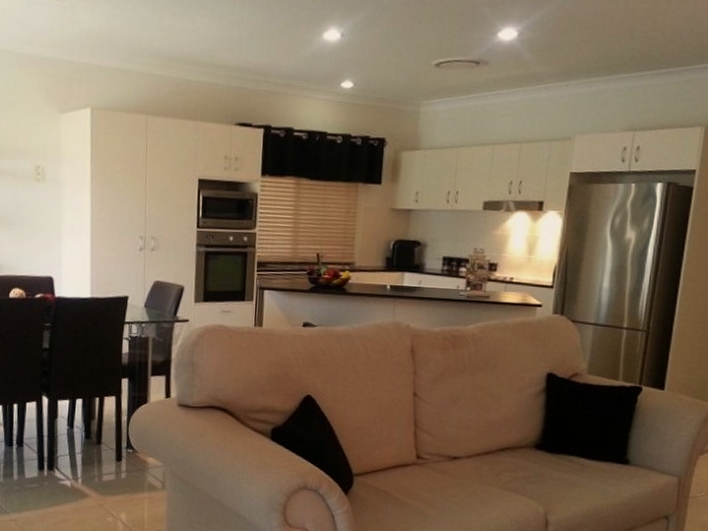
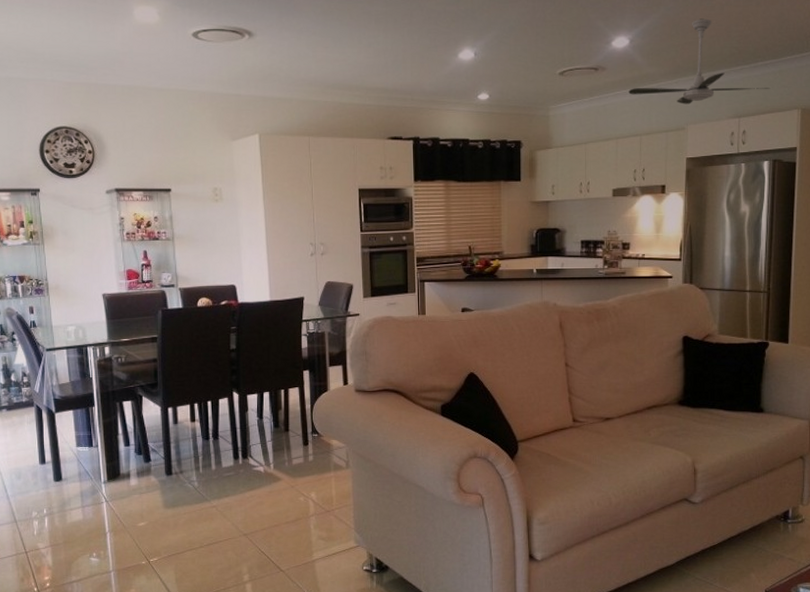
ceiling fan: none [511,13,673,112] -> present [628,18,771,104]

